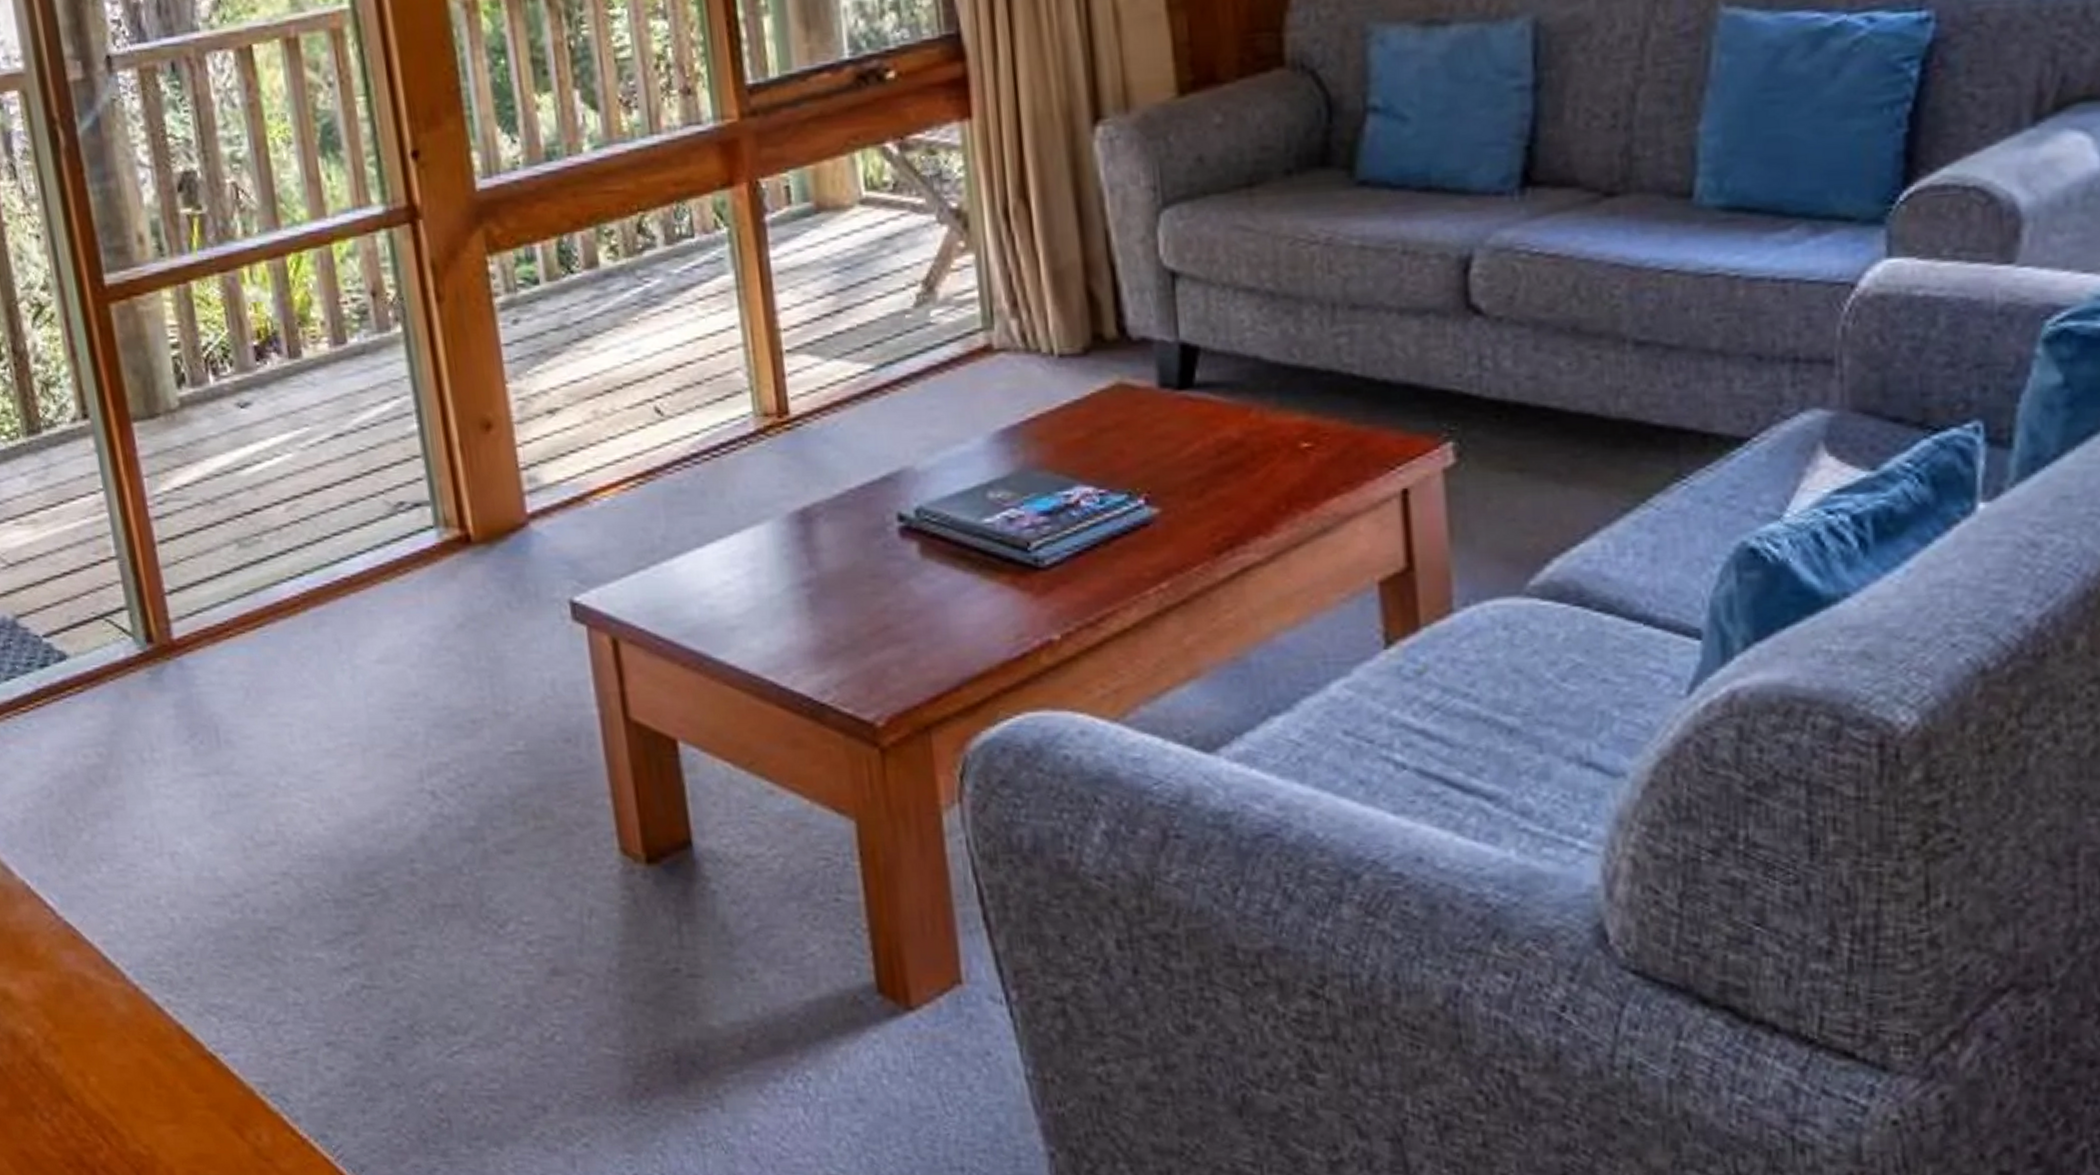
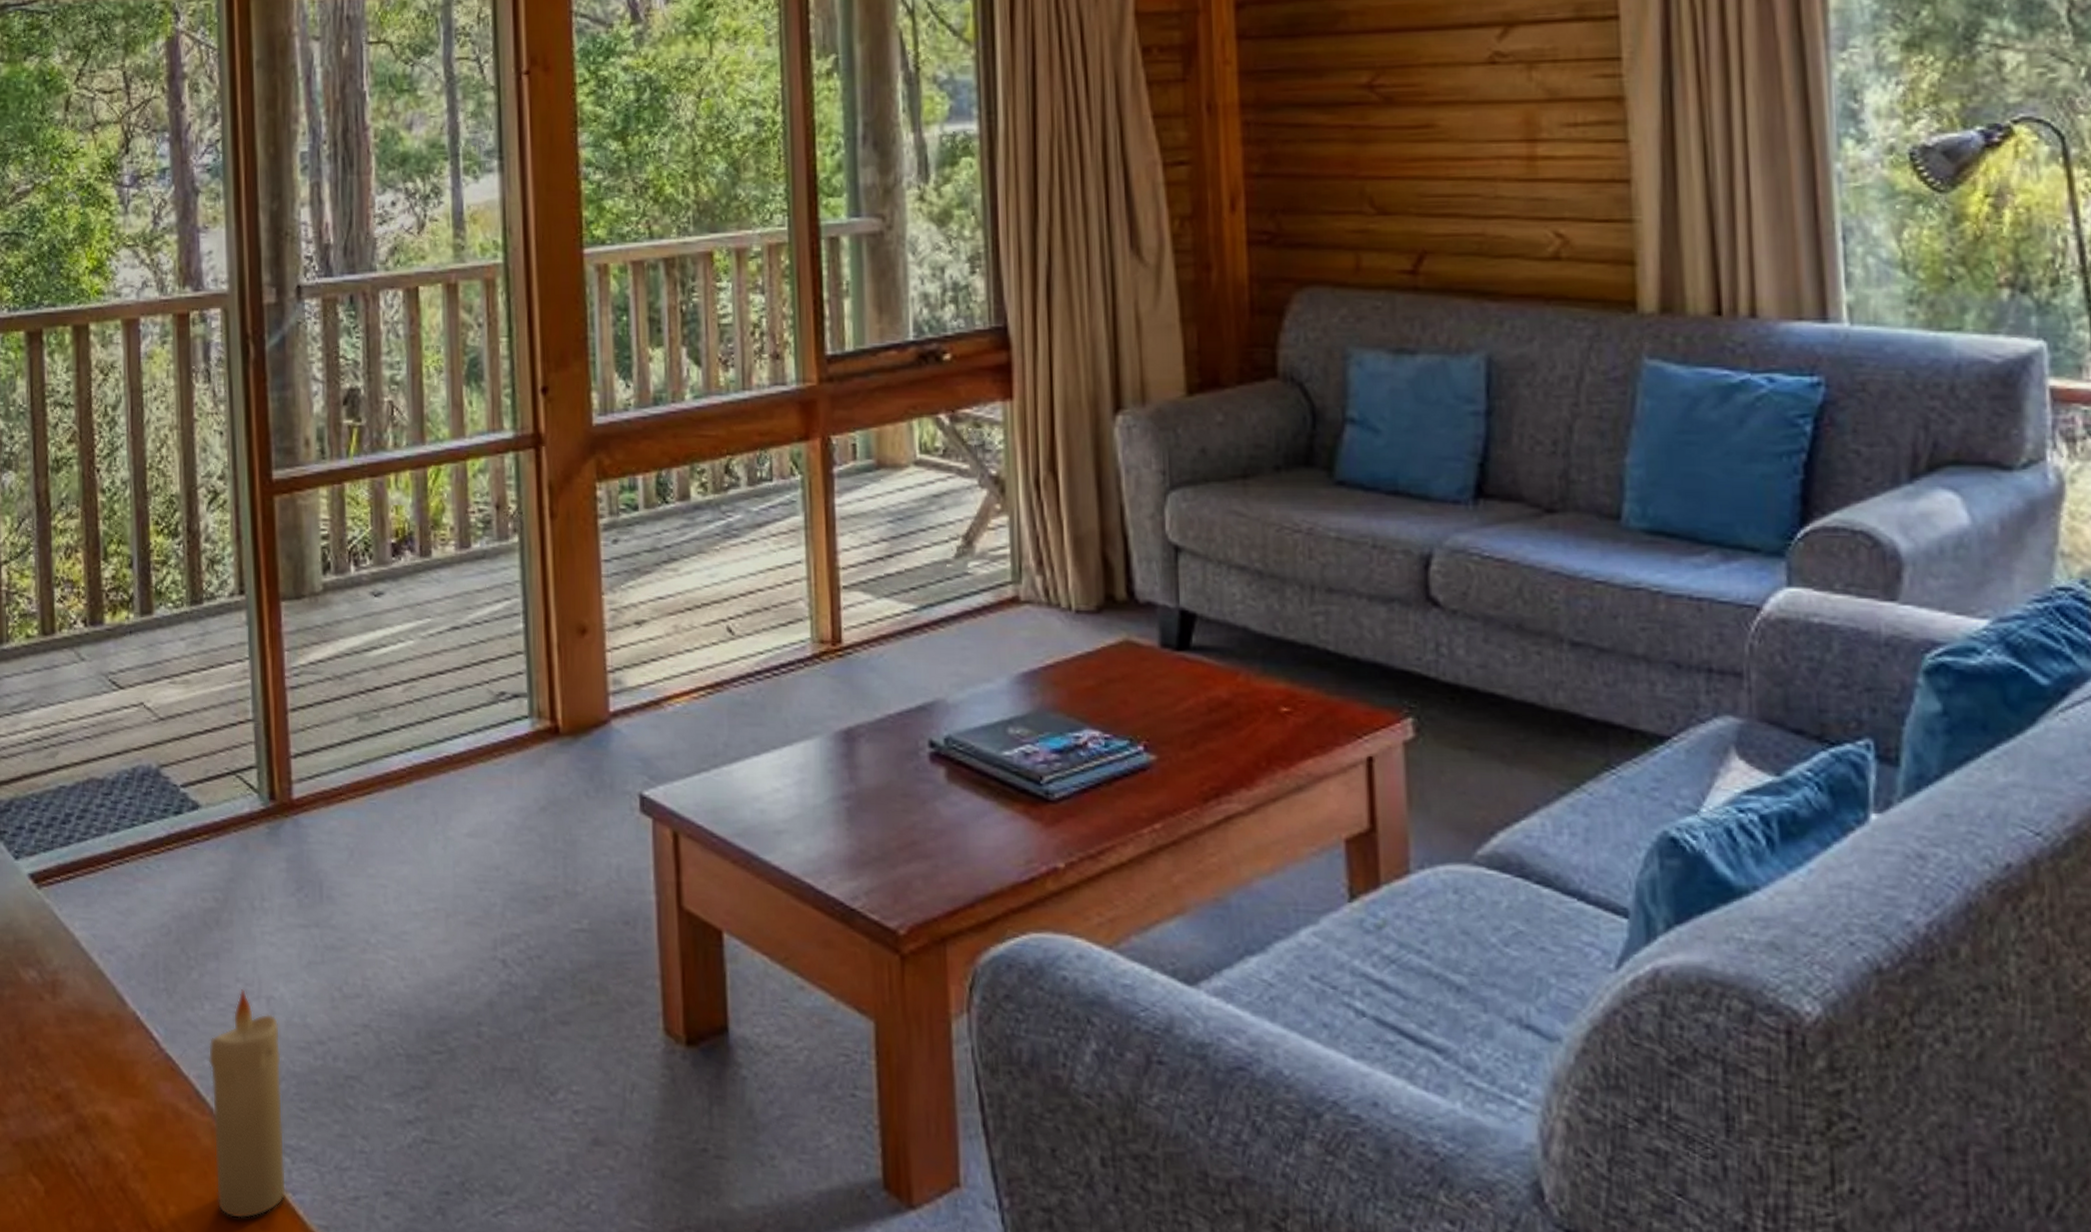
candle: none [111,847,217,1083] -> present [208,989,287,1219]

